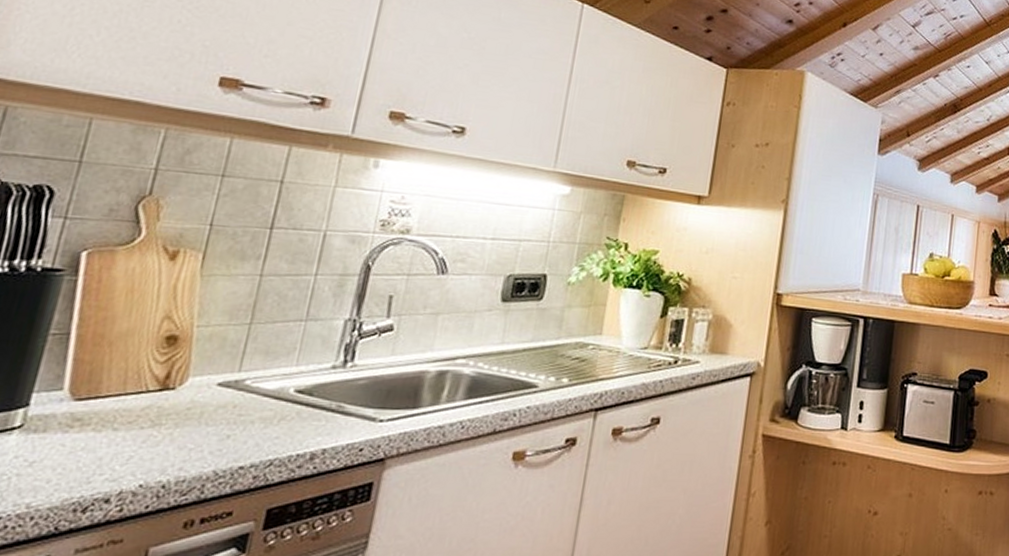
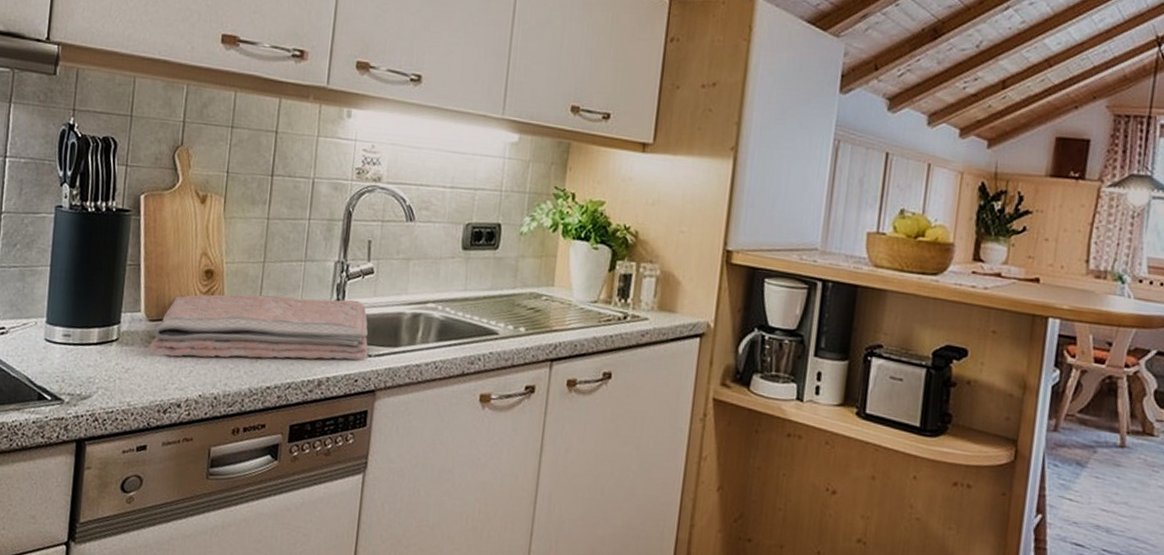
towel: none [71,360,382,441] -> present [149,294,369,360]

